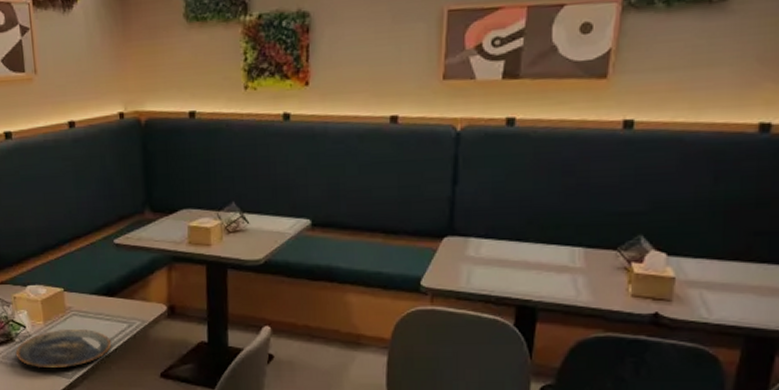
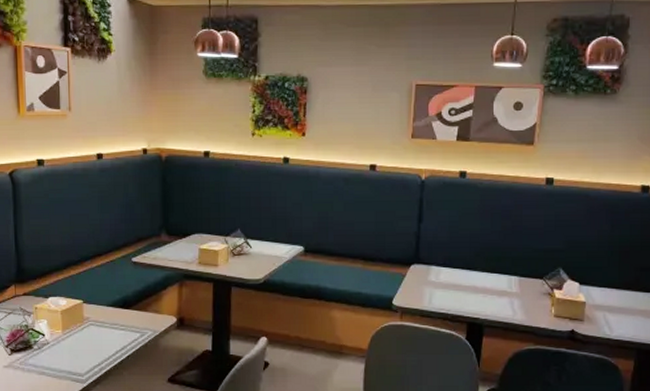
plate: present [15,328,112,369] -> none [33,337,125,374]

